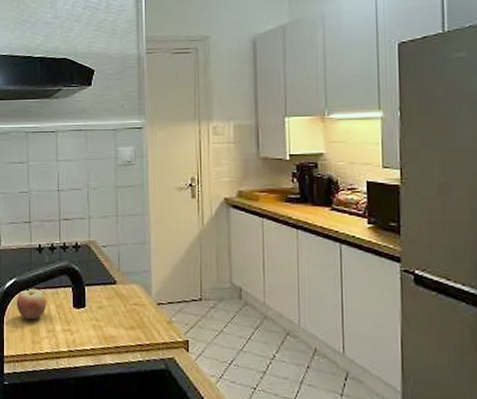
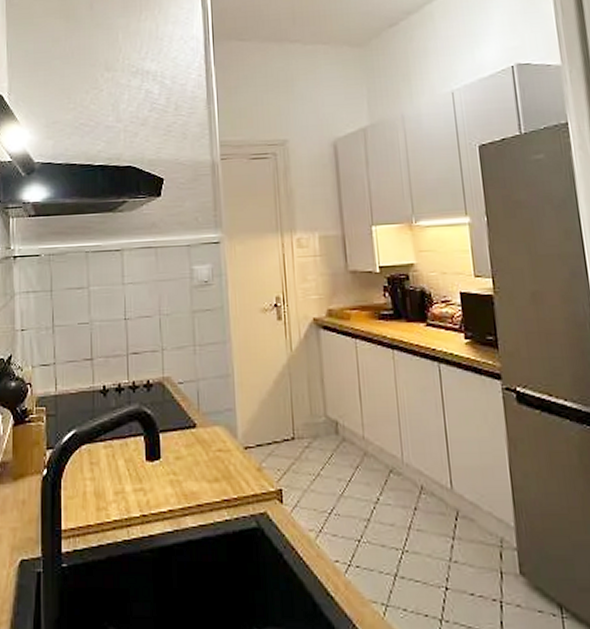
apple: present [16,288,47,320] -> none [76,441,114,481]

